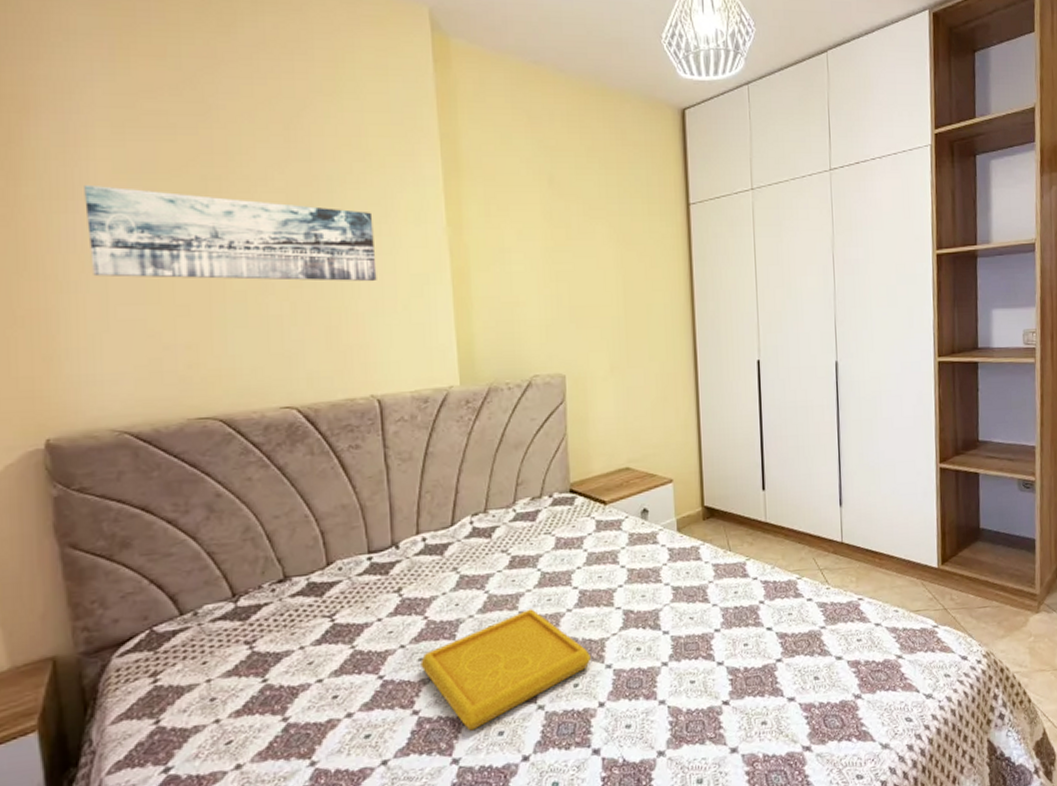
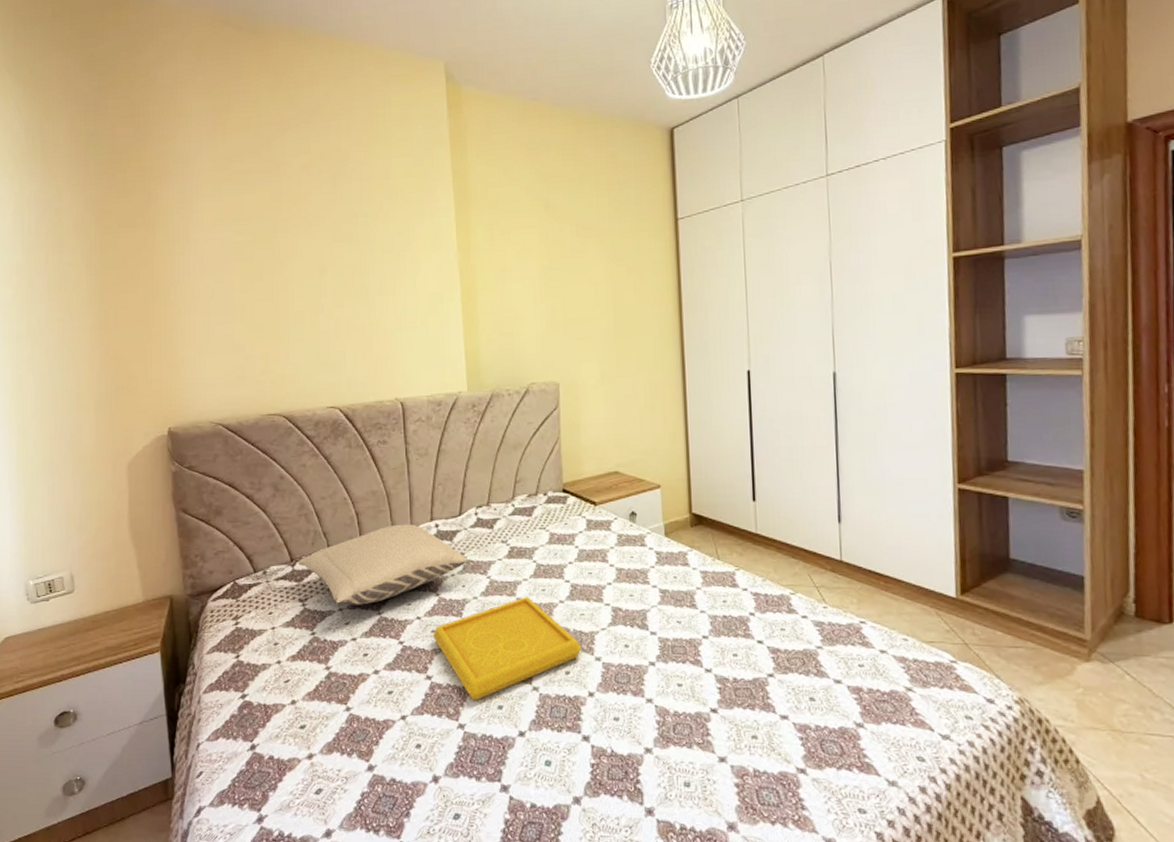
wall art: present [84,184,377,282] -> none [195,231,401,302]
pillow: none [244,539,461,643] -> present [299,524,467,605]

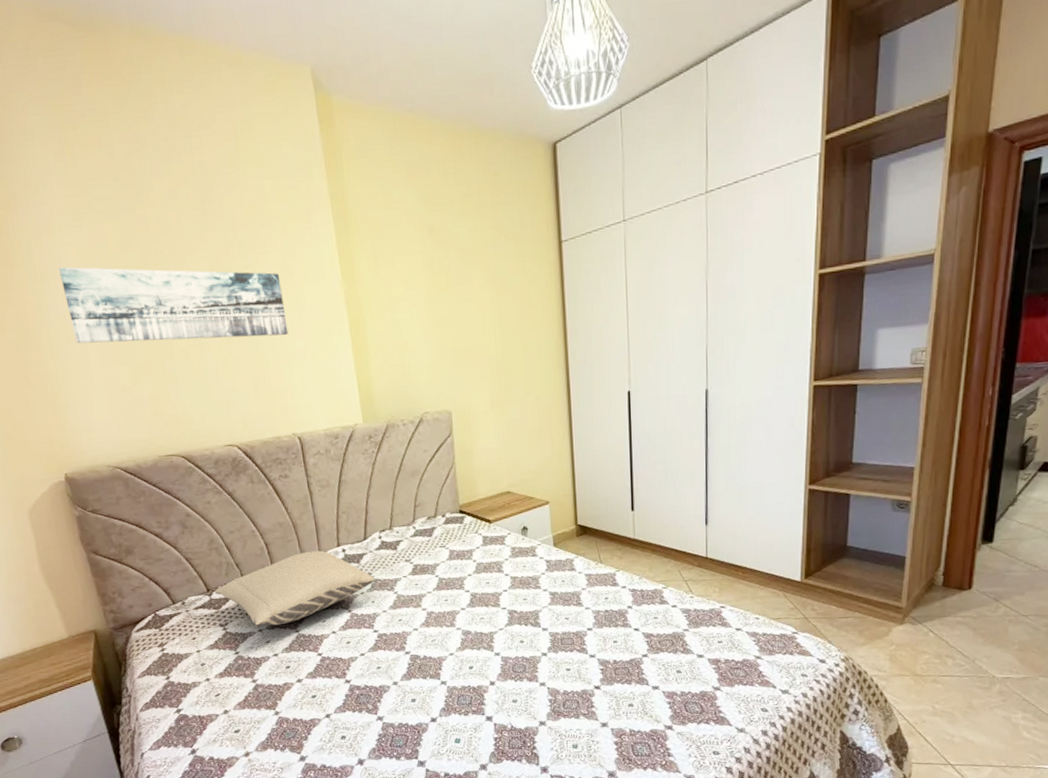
wall art: none [195,231,401,302] -> present [58,266,289,344]
serving tray: present [433,597,582,701] -> none [348,607,483,697]

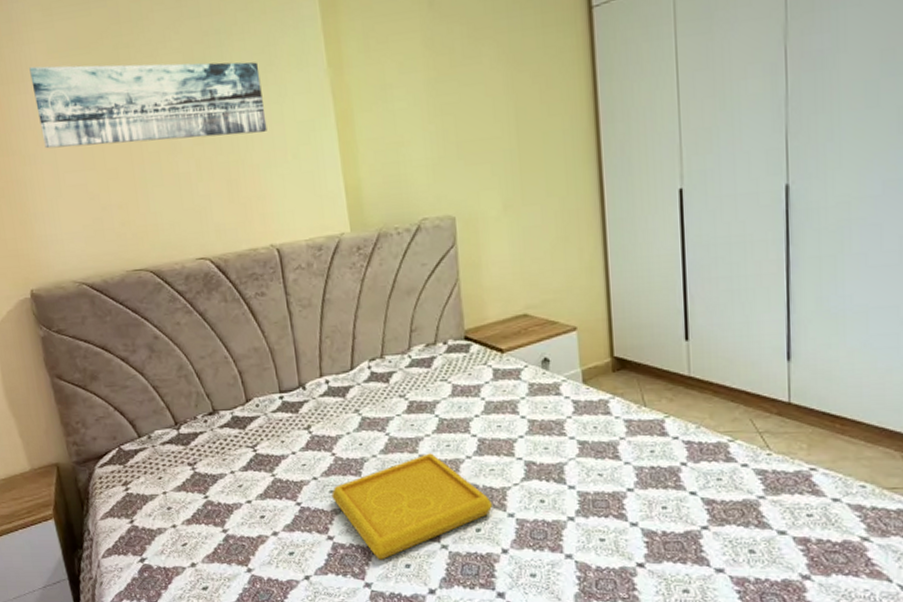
pillow: present [215,550,375,627] -> none [183,381,363,468]
serving tray: none [348,607,483,697] -> present [332,453,493,560]

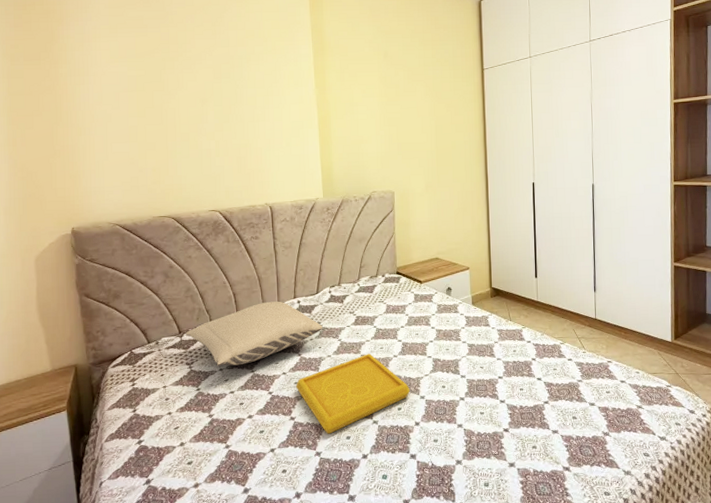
wall art: present [29,62,267,149] -> none [94,66,270,127]
pillow: none [183,381,363,468] -> present [186,301,323,366]

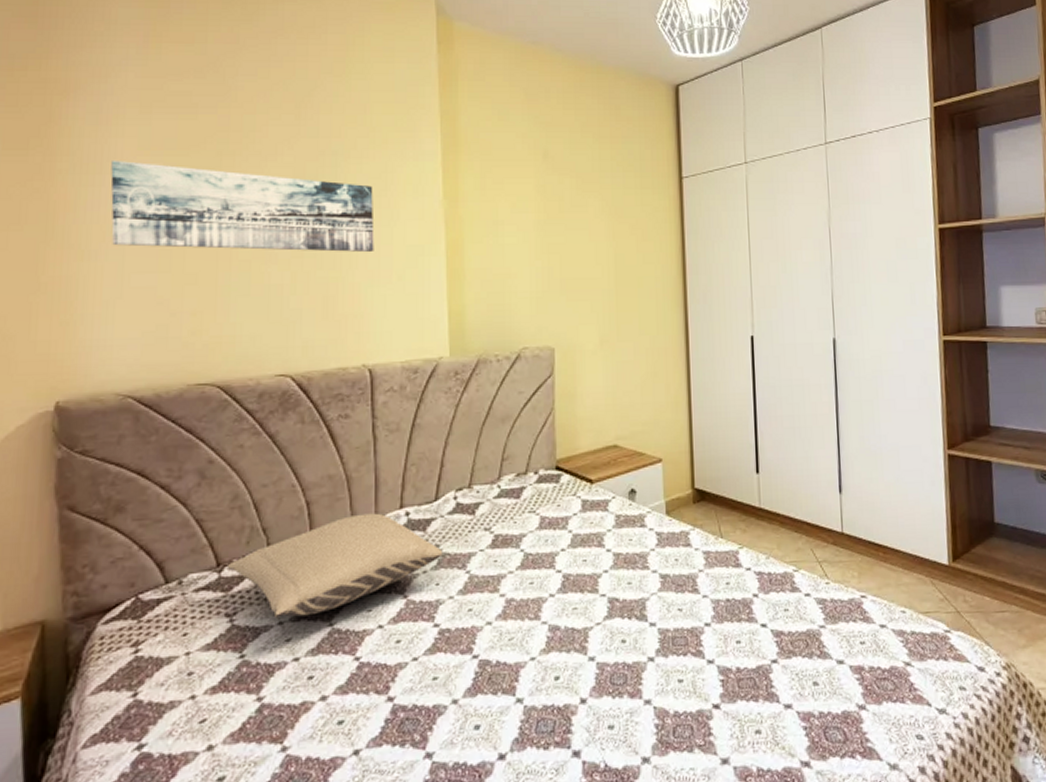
wall art: none [94,66,270,127] -> present [110,159,375,253]
serving tray: present [296,353,411,434] -> none [398,592,574,723]

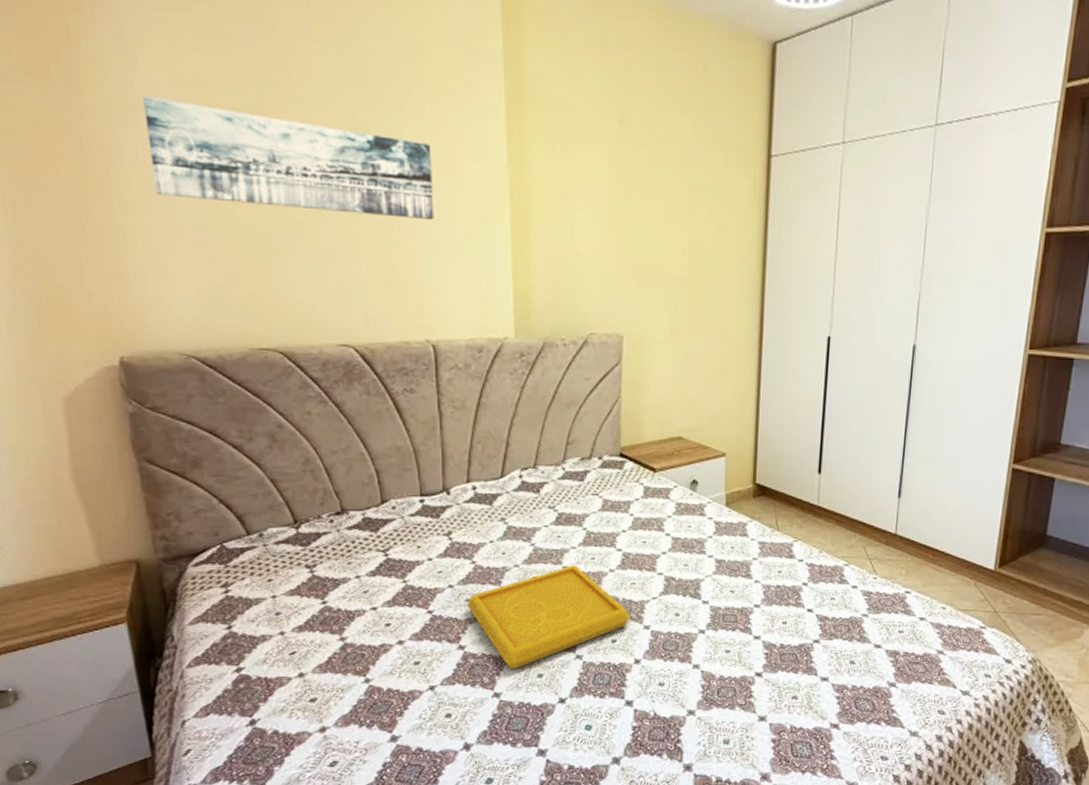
pillow: present [228,513,443,618] -> none [305,485,509,572]
serving tray: none [398,592,574,723] -> present [467,565,631,670]

